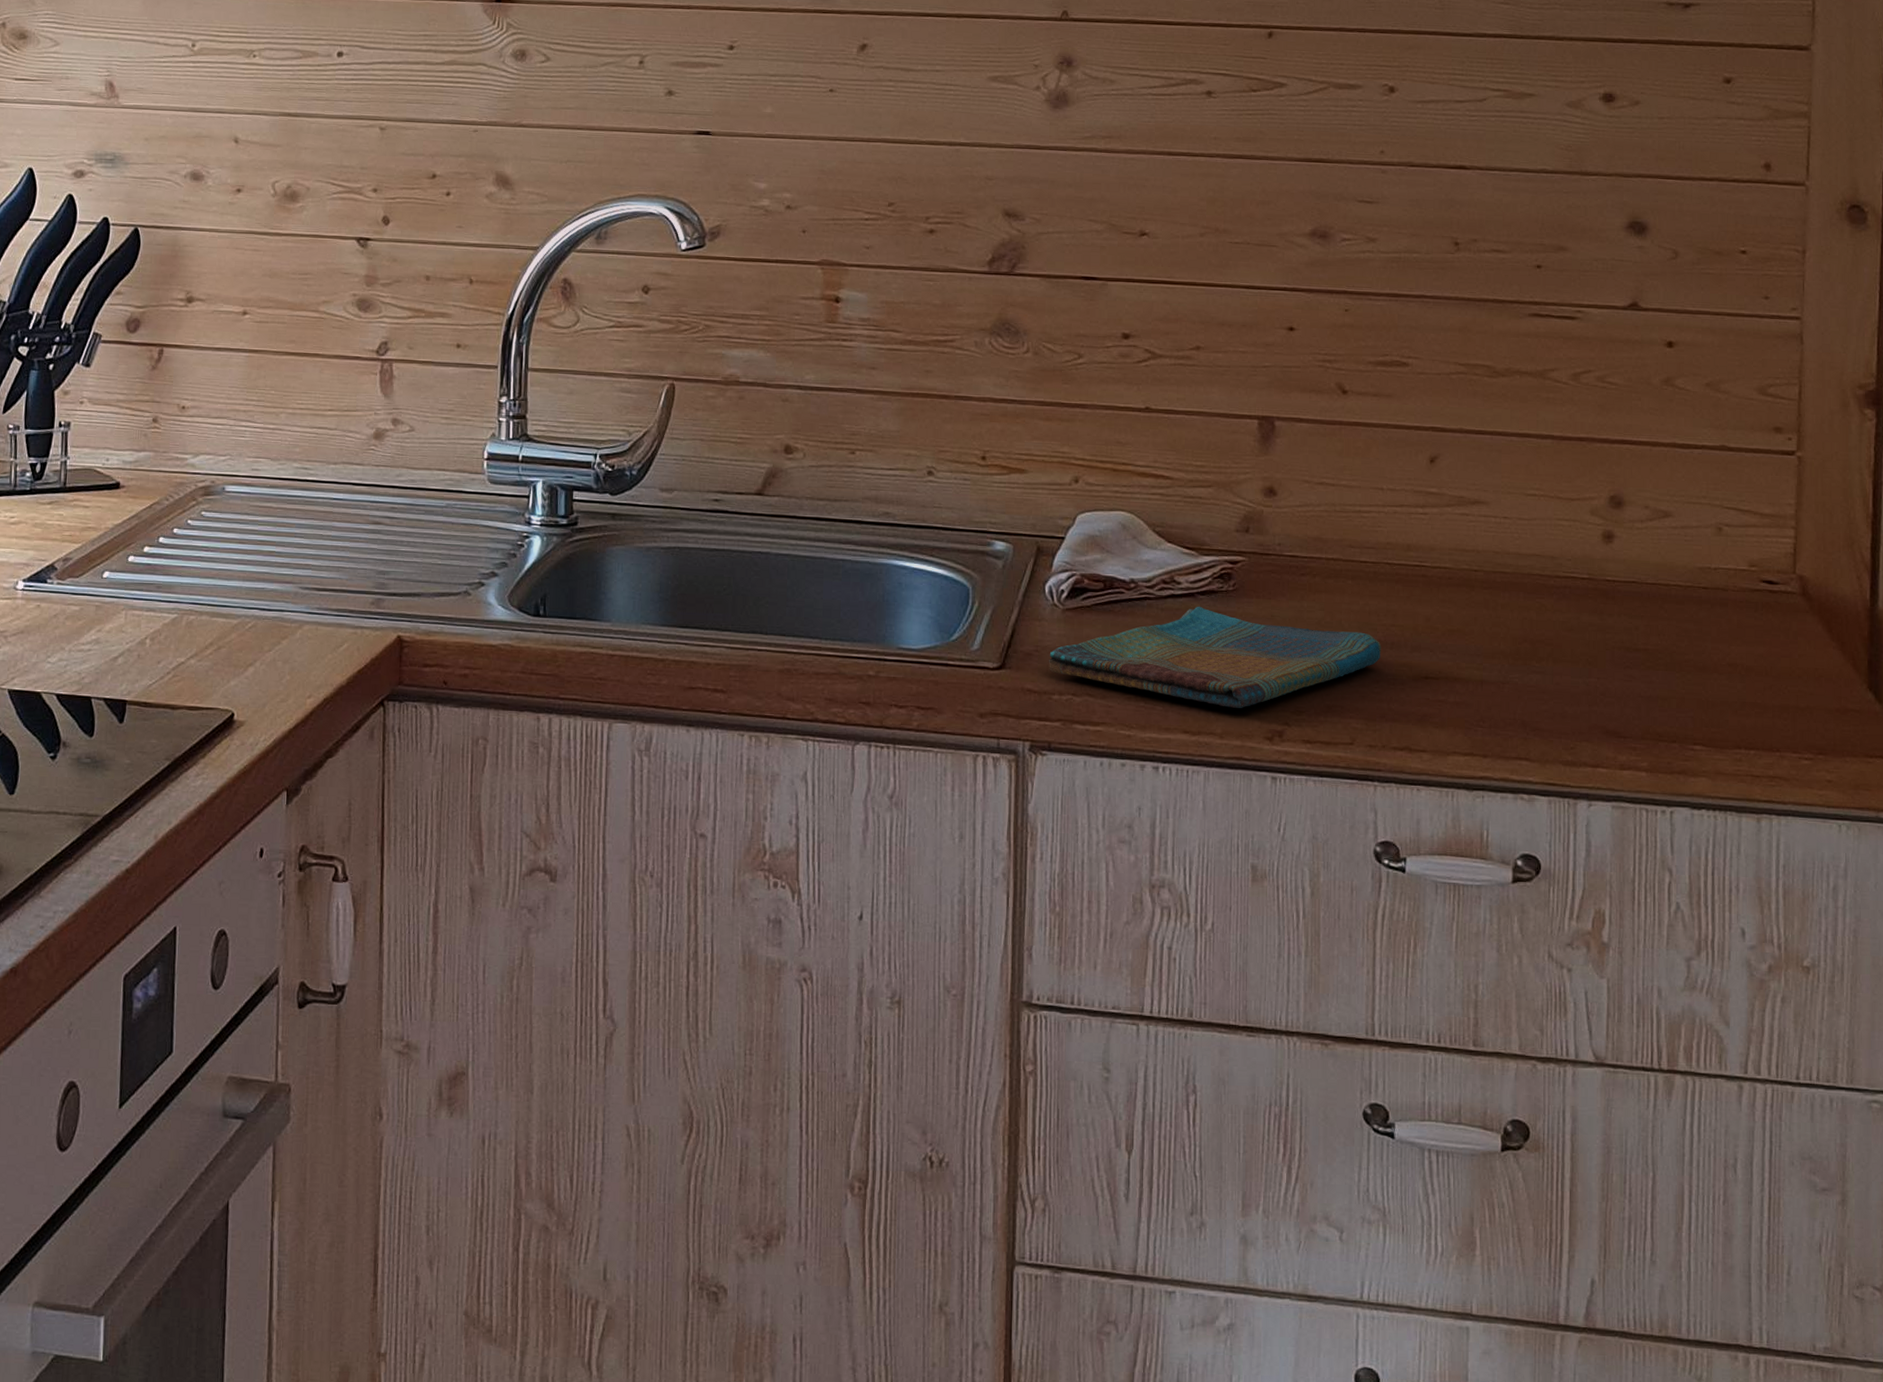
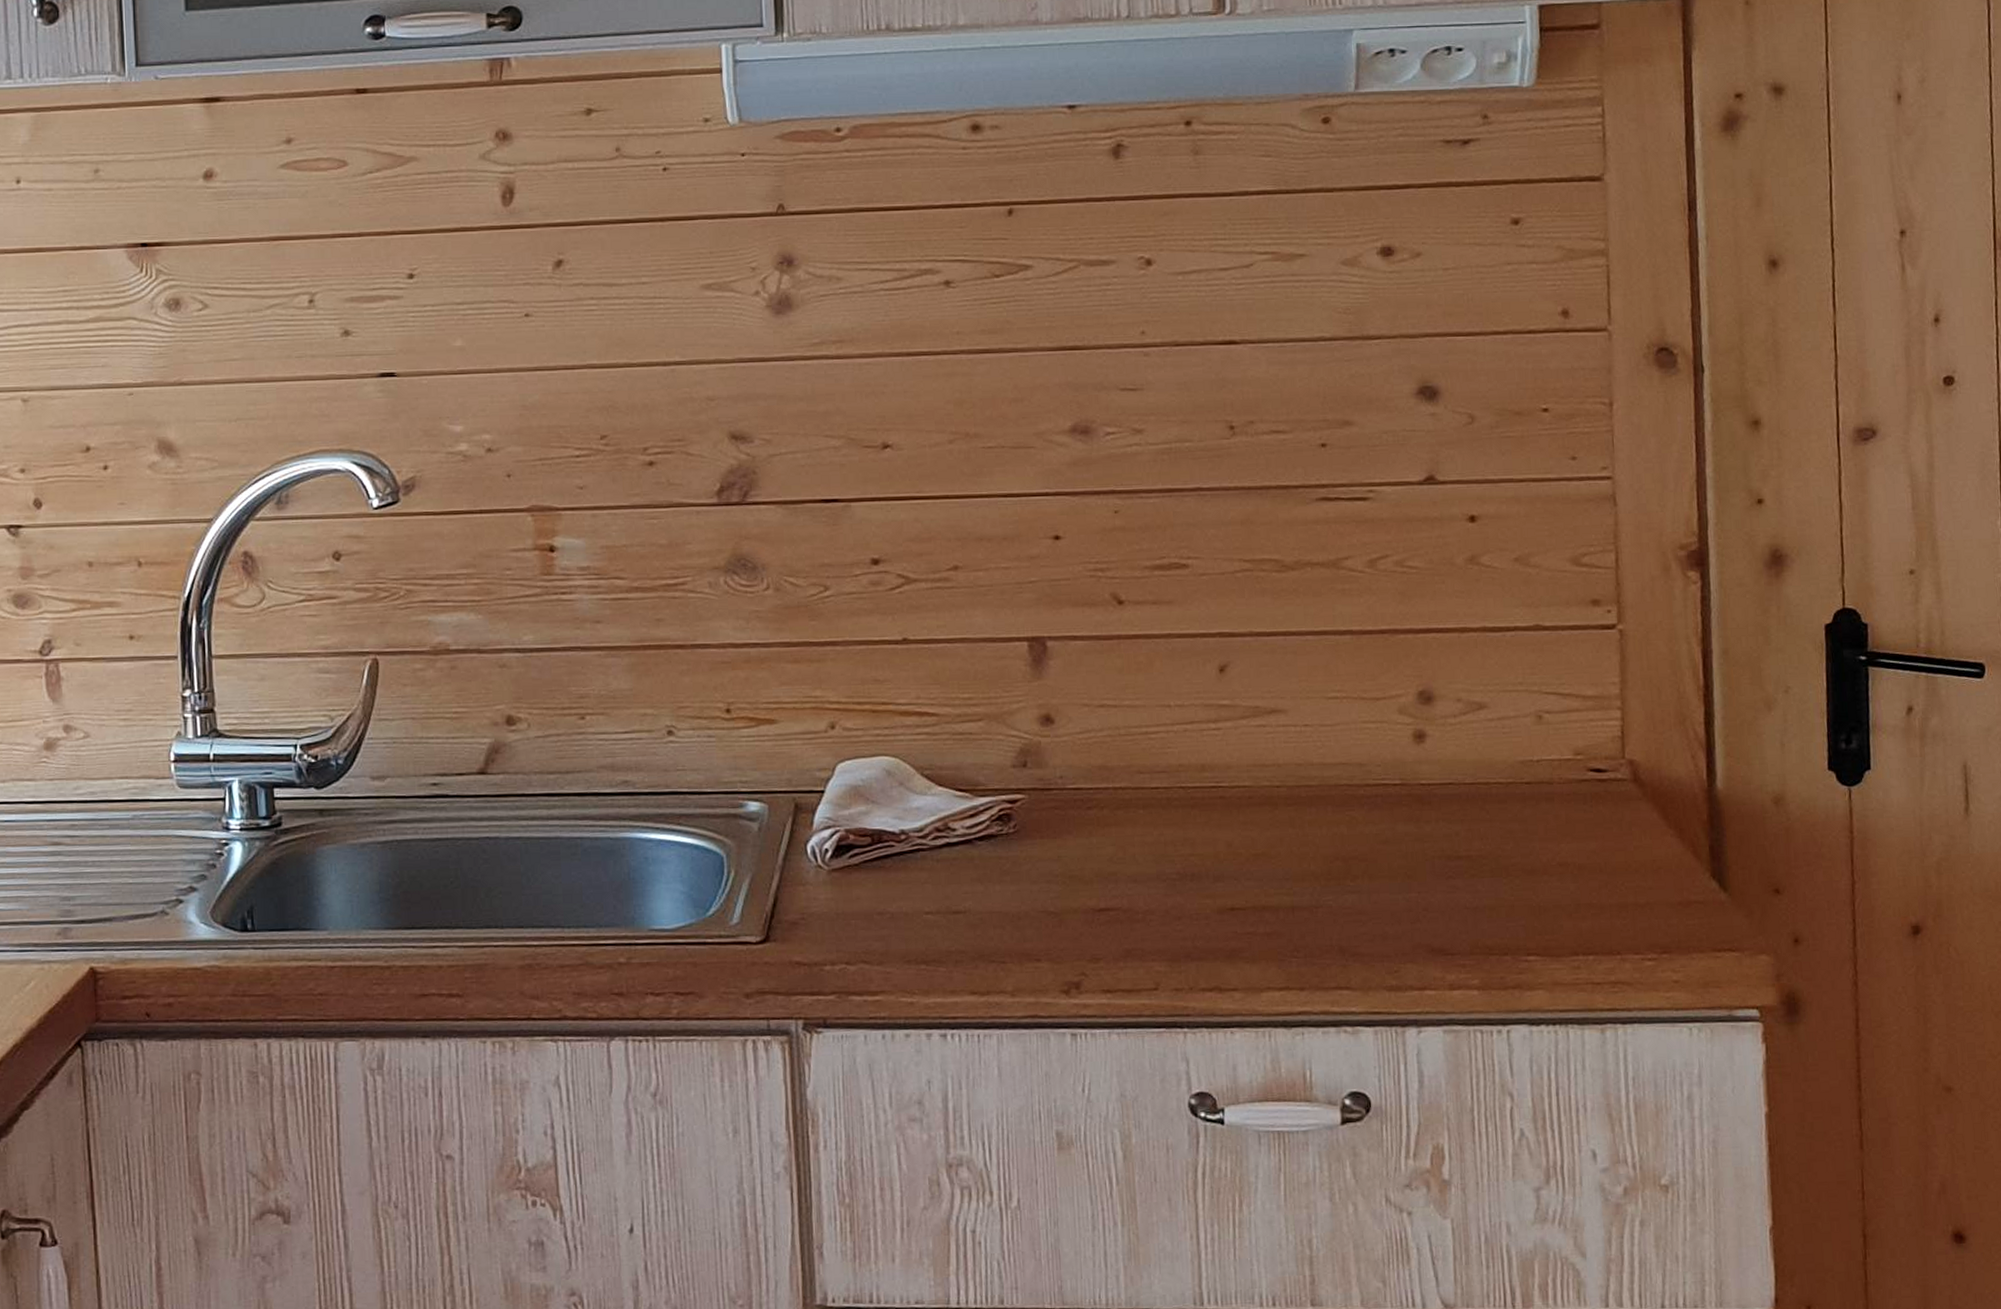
dish towel: present [1048,606,1381,708] -> none [816,853,1181,962]

